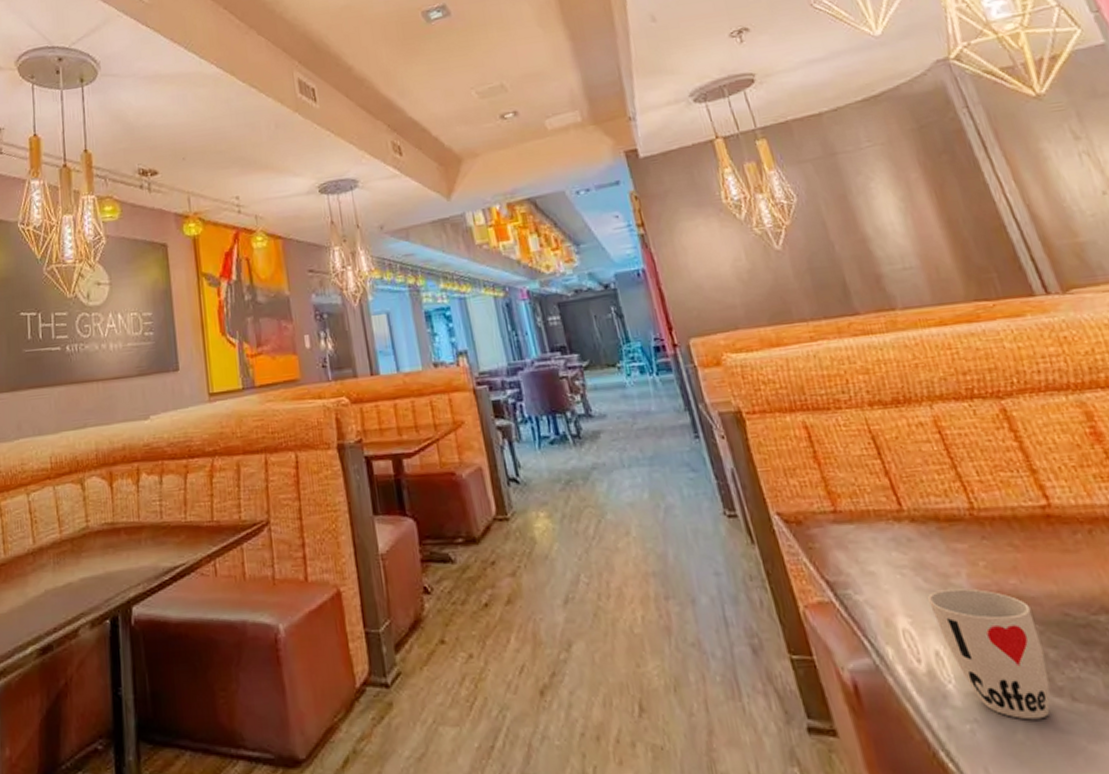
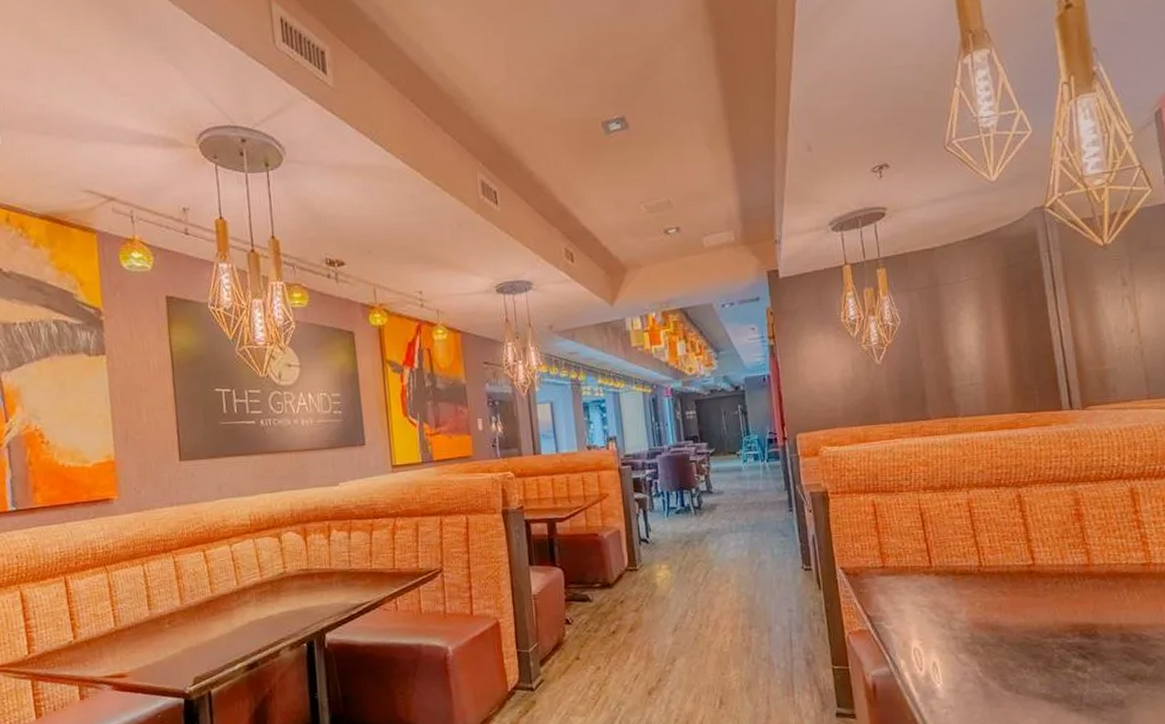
cup: present [928,588,1051,720] -> none [936,621,1005,706]

